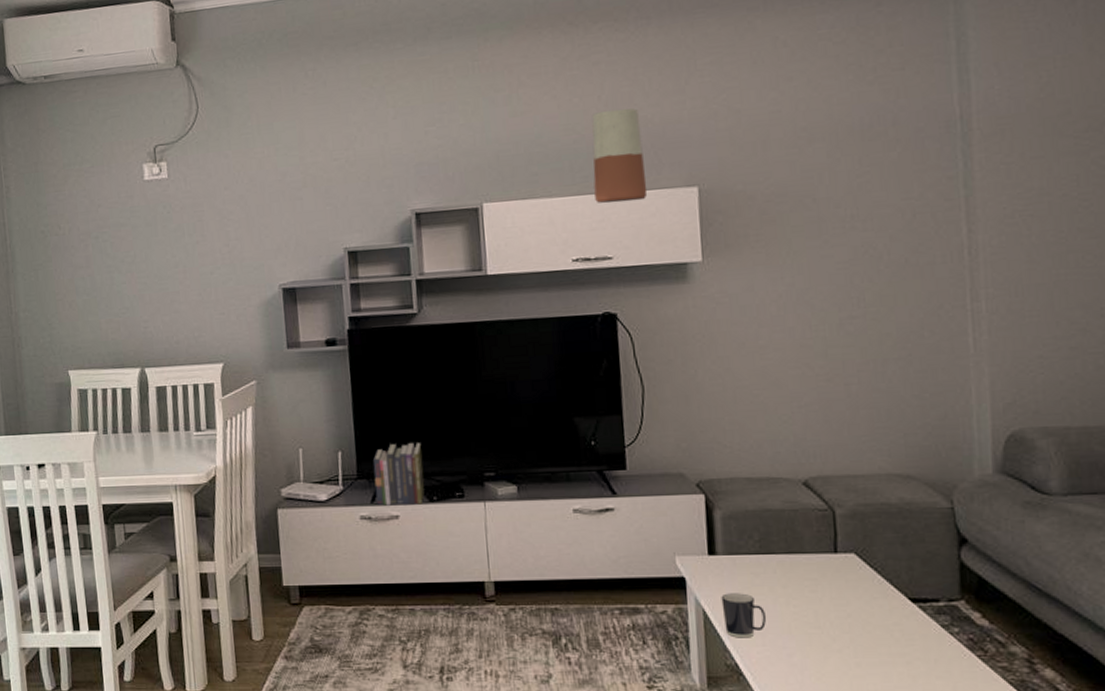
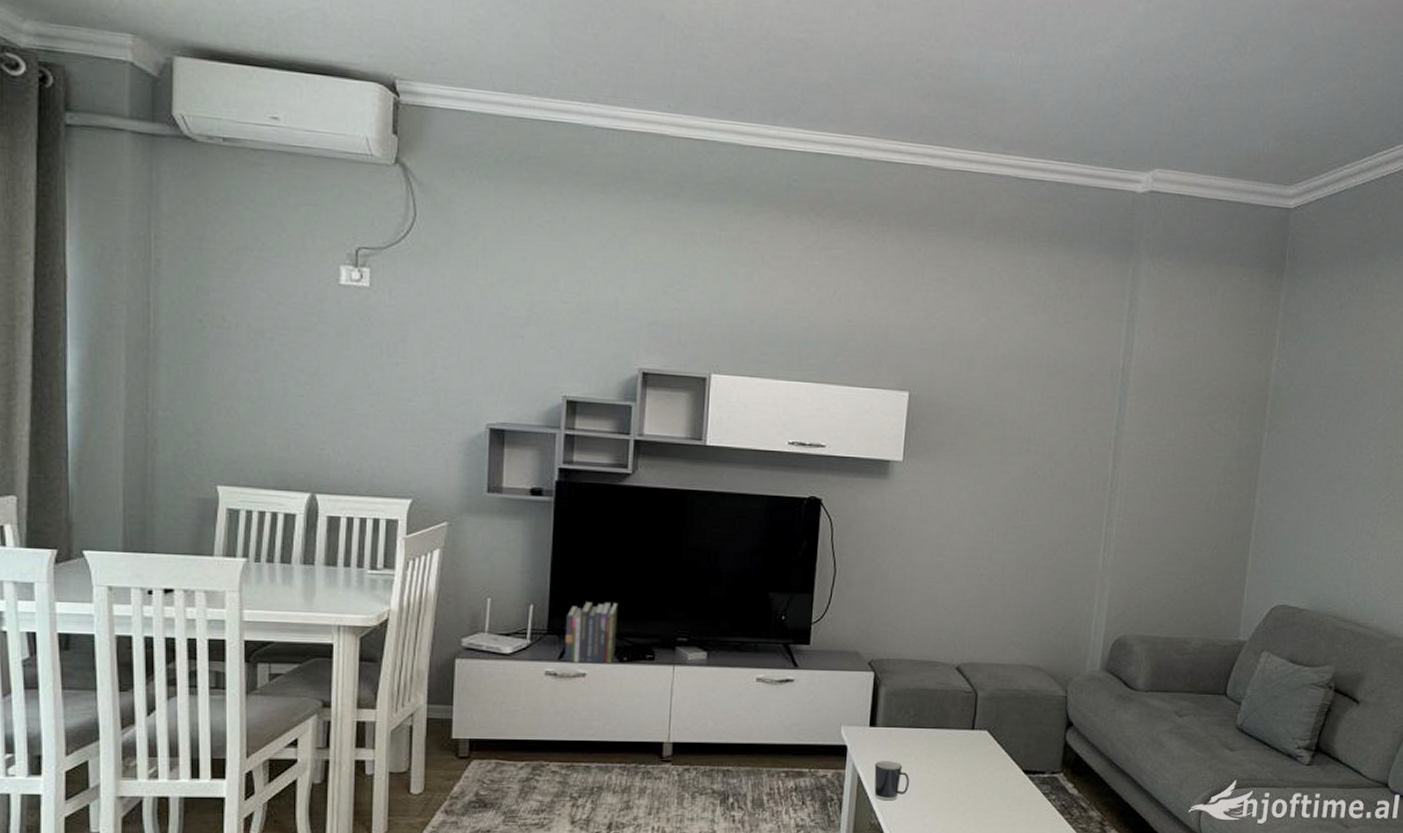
vase: present [592,108,648,204] -> none [817,305,868,396]

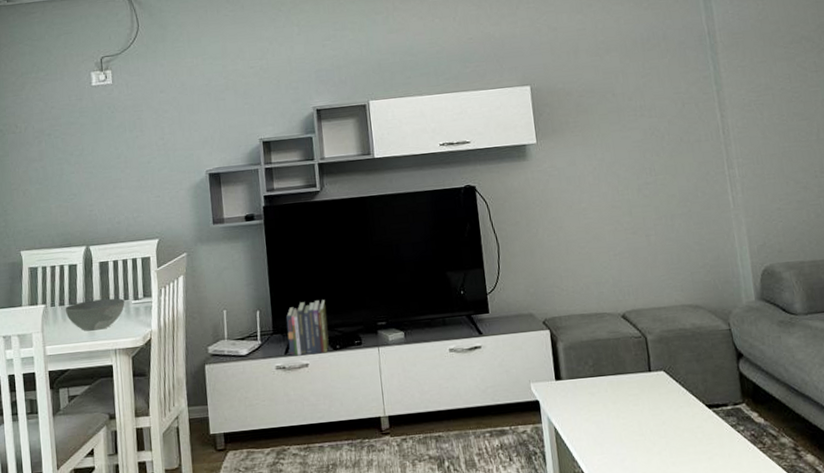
bowl: none [274,561,358,600] -> present [65,298,125,331]
mug: present [874,761,910,801] -> none [567,410,603,449]

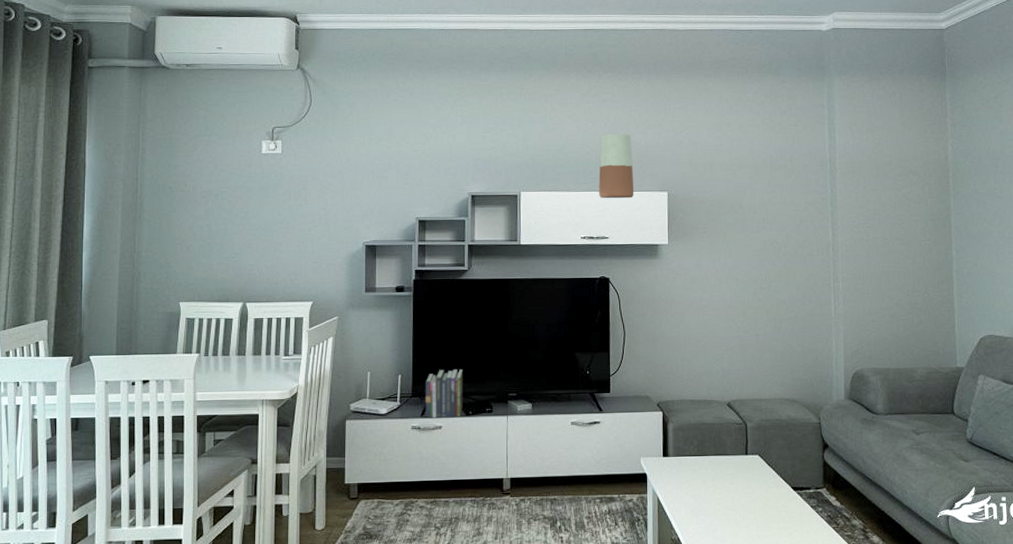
bowl: present [65,298,125,331] -> none [217,352,276,381]
vase: none [449,27,494,100] -> present [599,133,635,199]

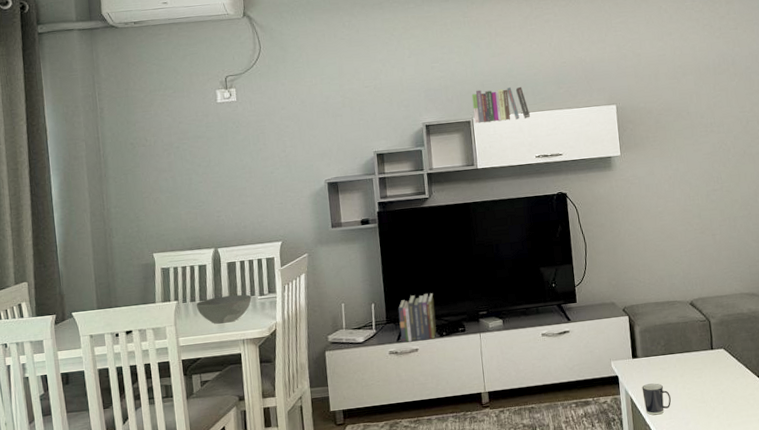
bowl: none [217,352,276,381] -> present [196,294,252,324]
books: none [521,164,580,199] -> present [471,86,531,124]
vase: present [599,133,635,199] -> none [545,52,584,117]
mug: none [670,485,700,519] -> present [642,383,672,415]

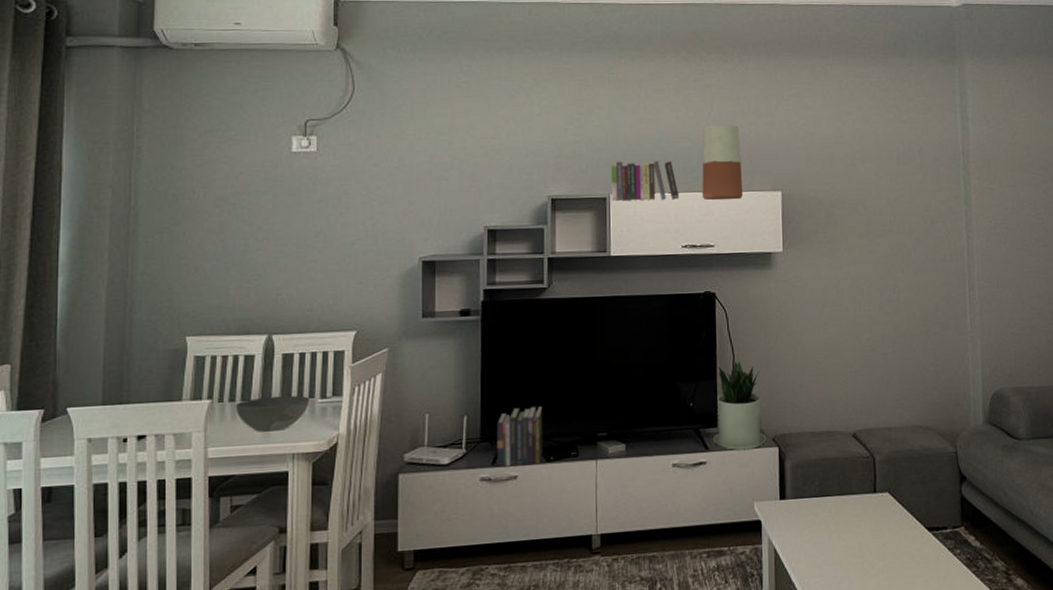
vase: none [545,52,584,117] -> present [702,124,744,201]
planter: none [573,247,618,321] -> present [712,360,767,450]
mug: present [642,383,672,415] -> none [789,531,823,571]

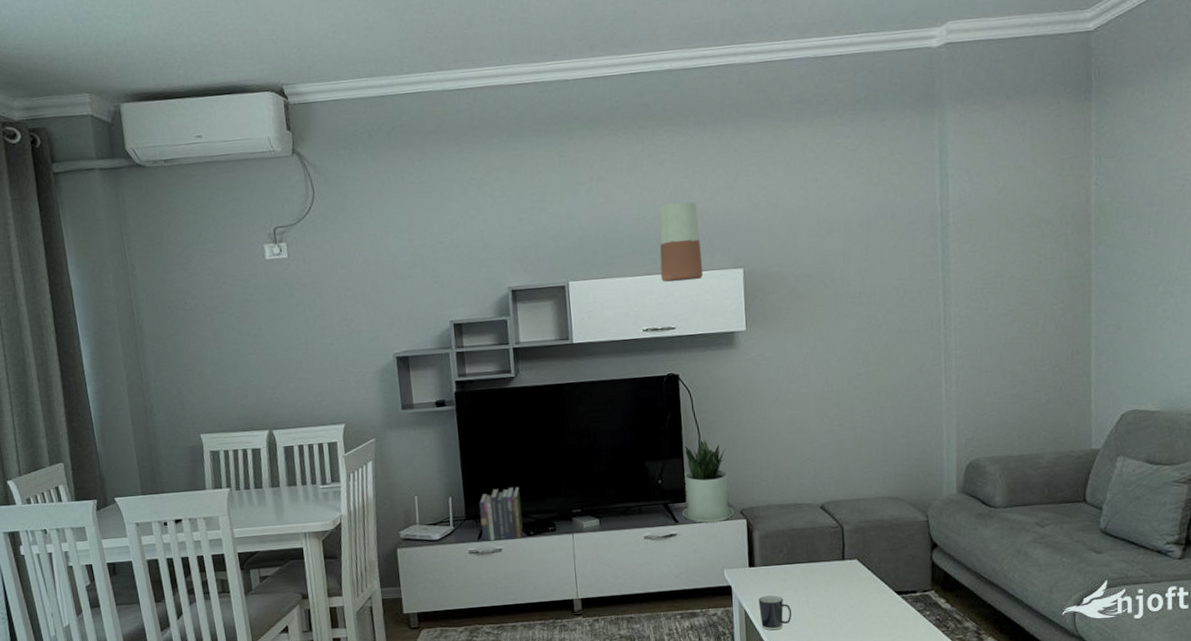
bowl: present [235,395,310,432] -> none [250,482,313,515]
books: present [610,161,680,202] -> none [567,244,639,290]
mug: none [789,531,823,571] -> present [758,595,792,631]

